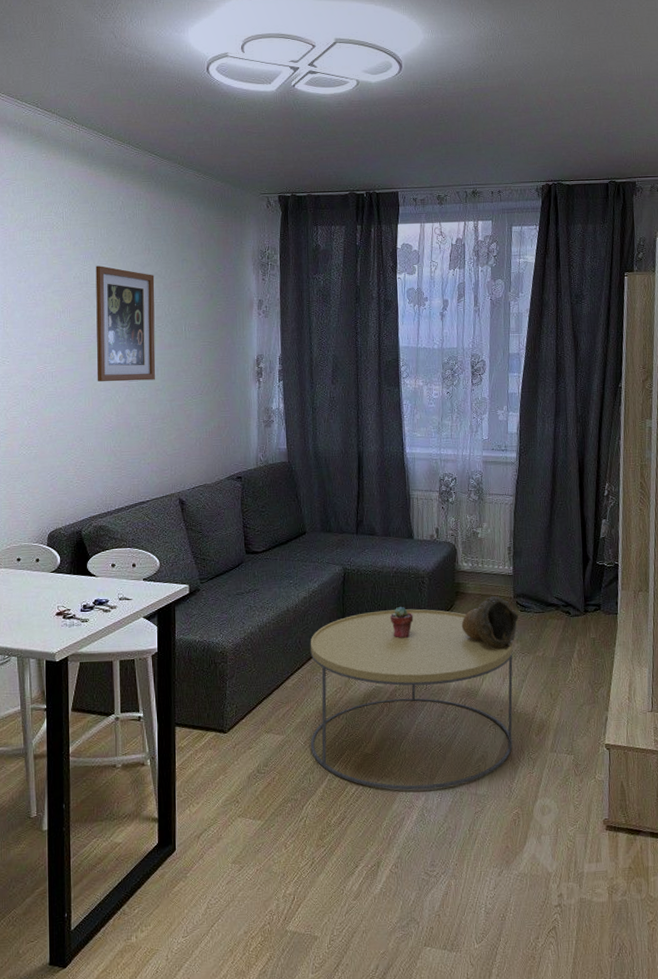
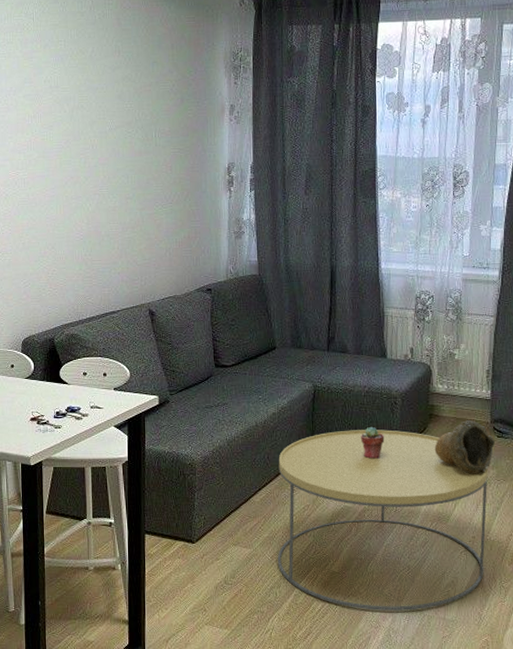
wall art: present [95,266,156,382] -> none [66,69,126,190]

